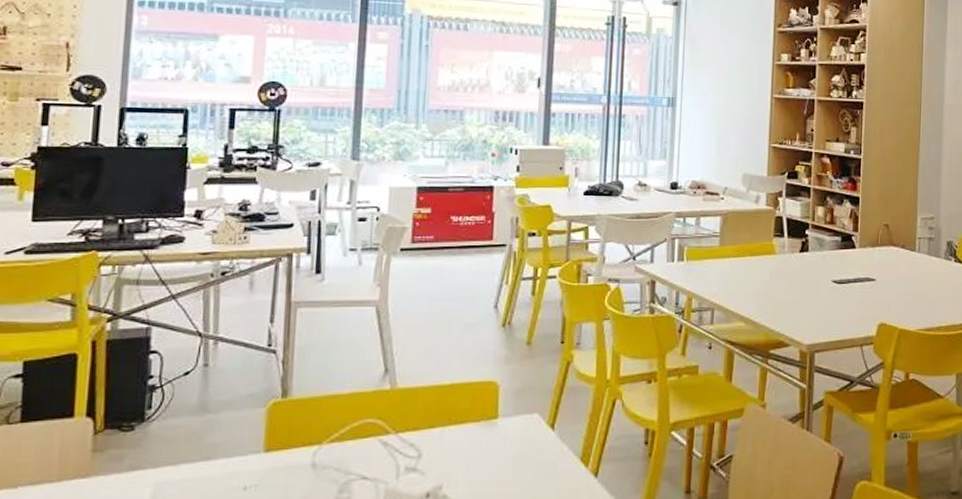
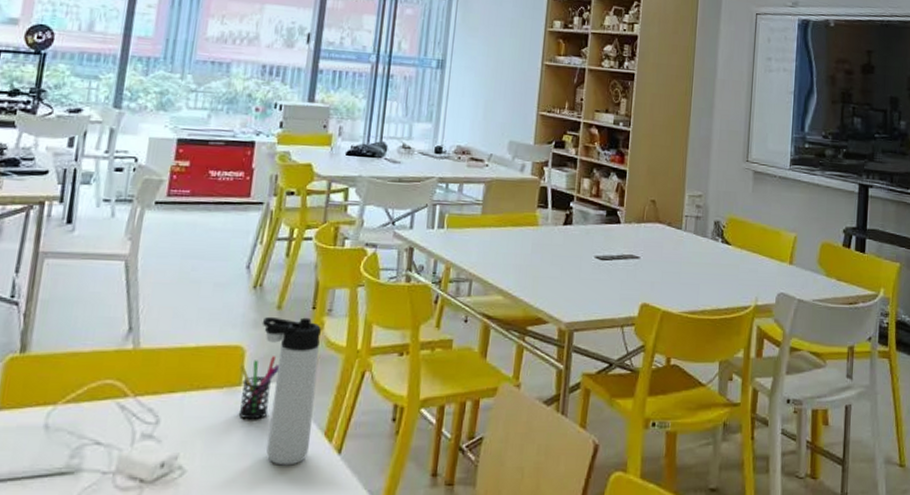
pen holder: none [493,389,532,450] -> present [238,356,279,420]
thermos bottle: none [513,351,571,490] -> present [262,316,321,466]

